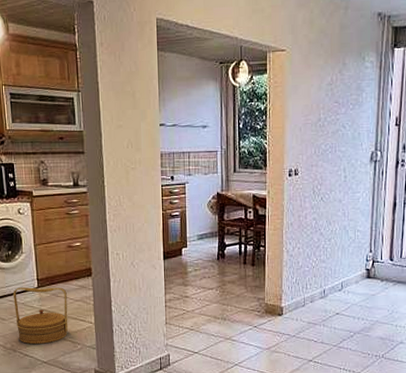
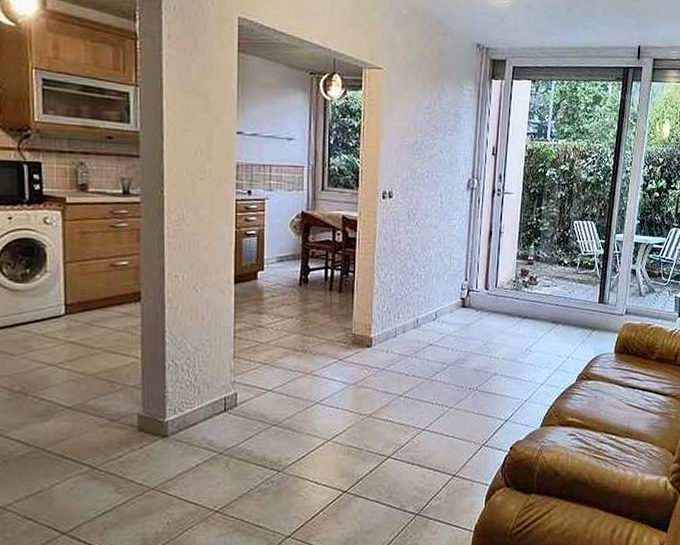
basket: present [13,287,68,344] -> none [28,314,106,385]

